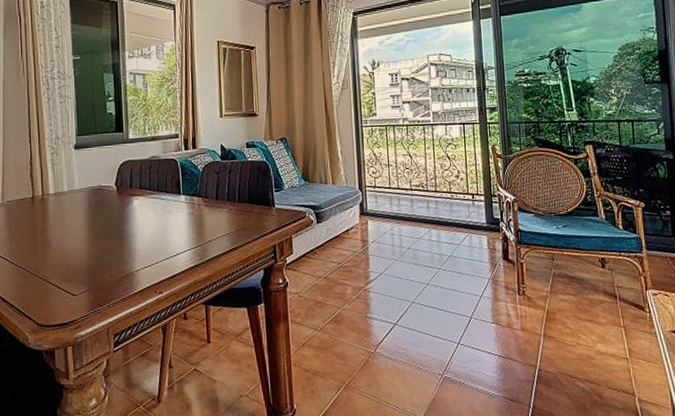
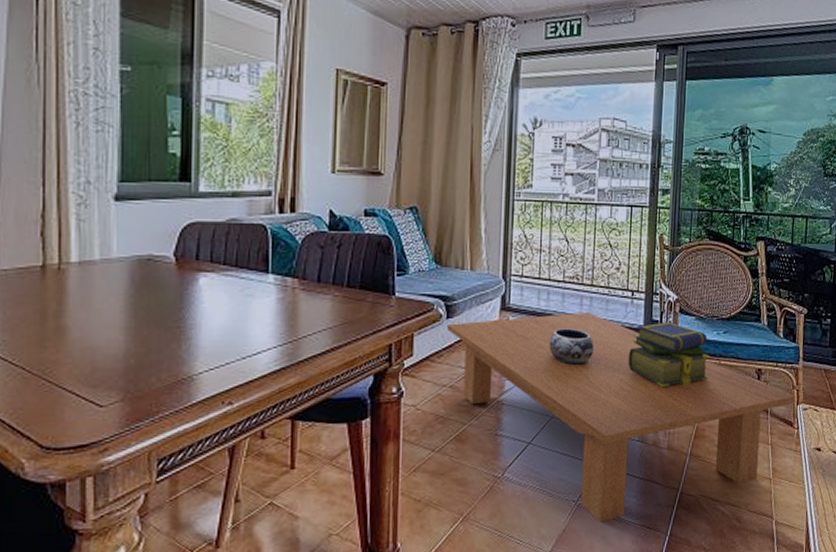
coffee table: none [317,213,643,394] -> present [446,311,795,523]
decorative bowl: none [403,227,444,258] -> present [549,328,595,365]
stack of books: none [474,219,553,277] -> present [627,321,710,388]

